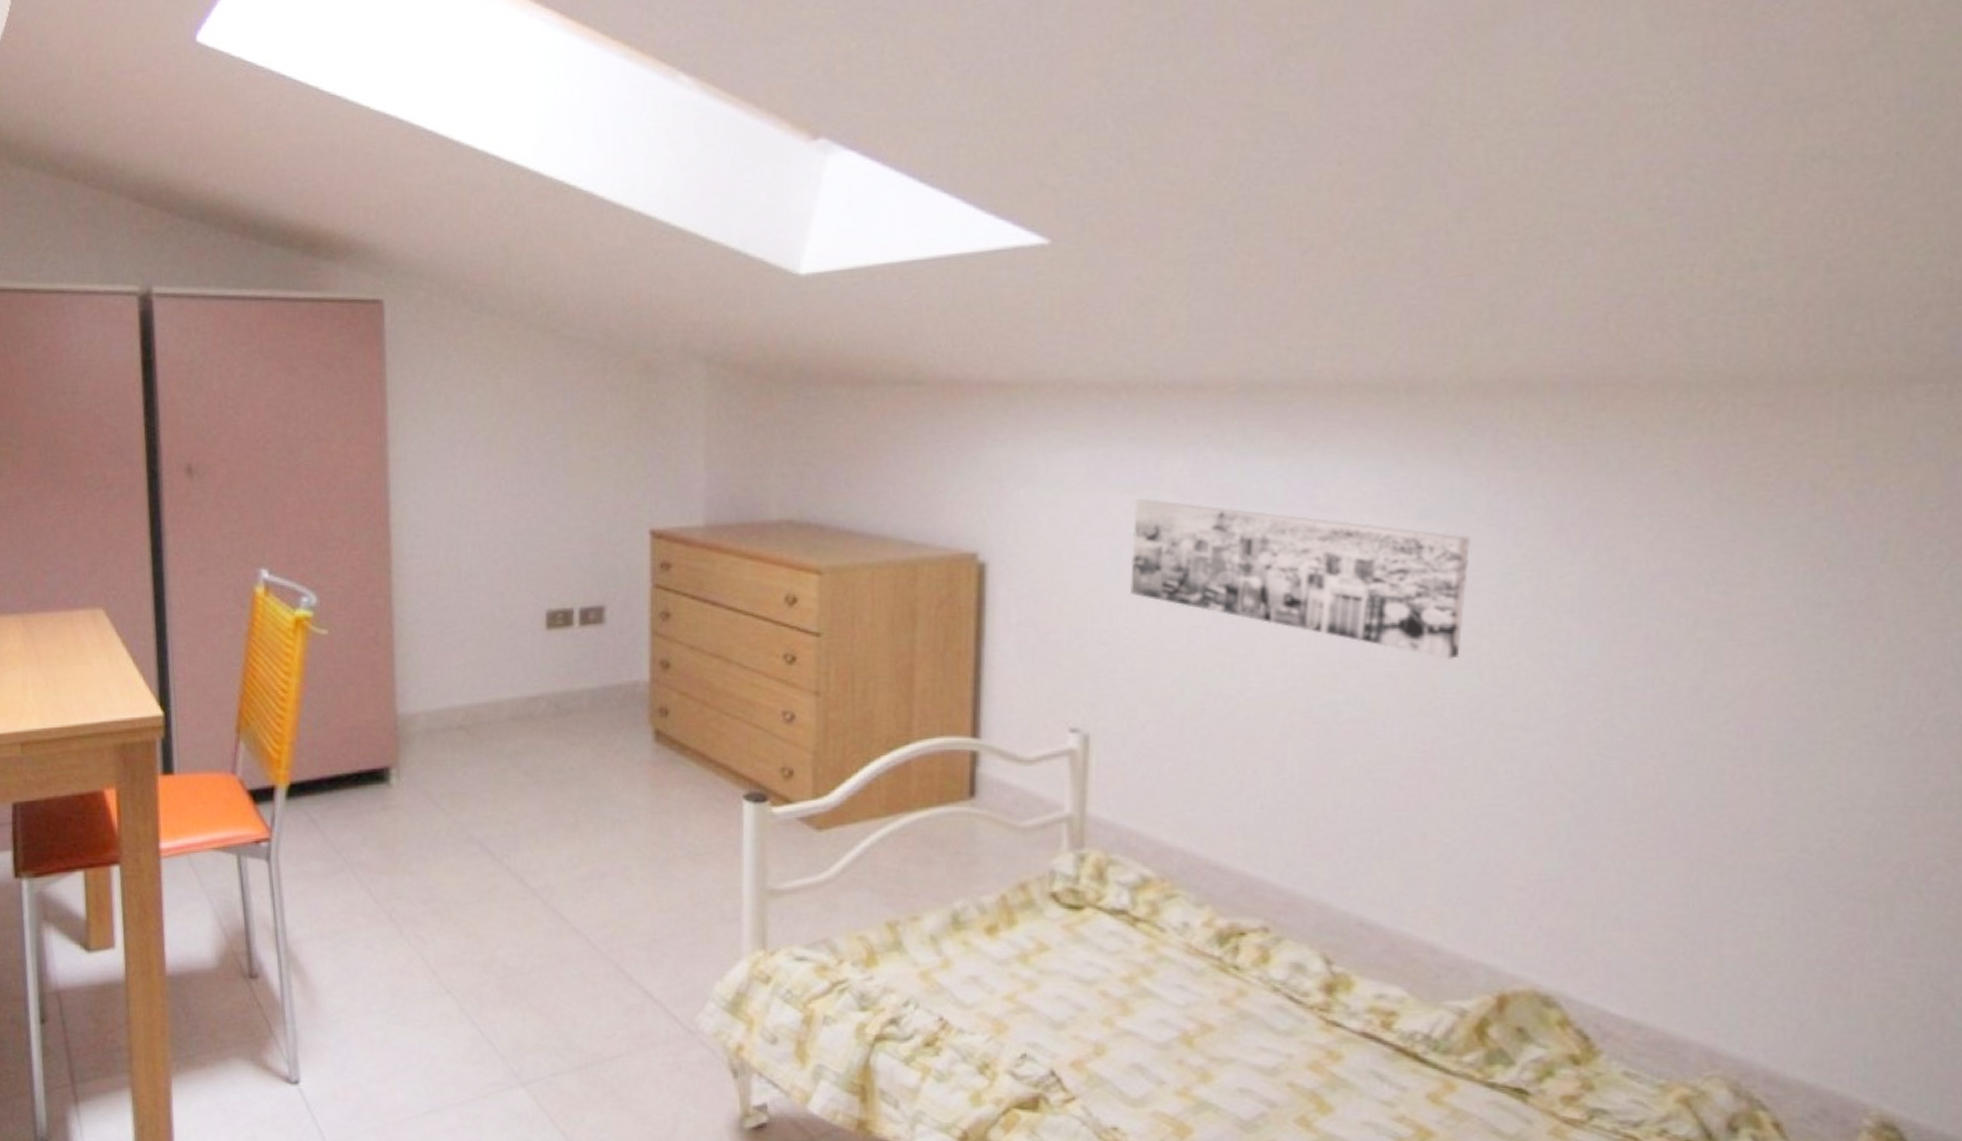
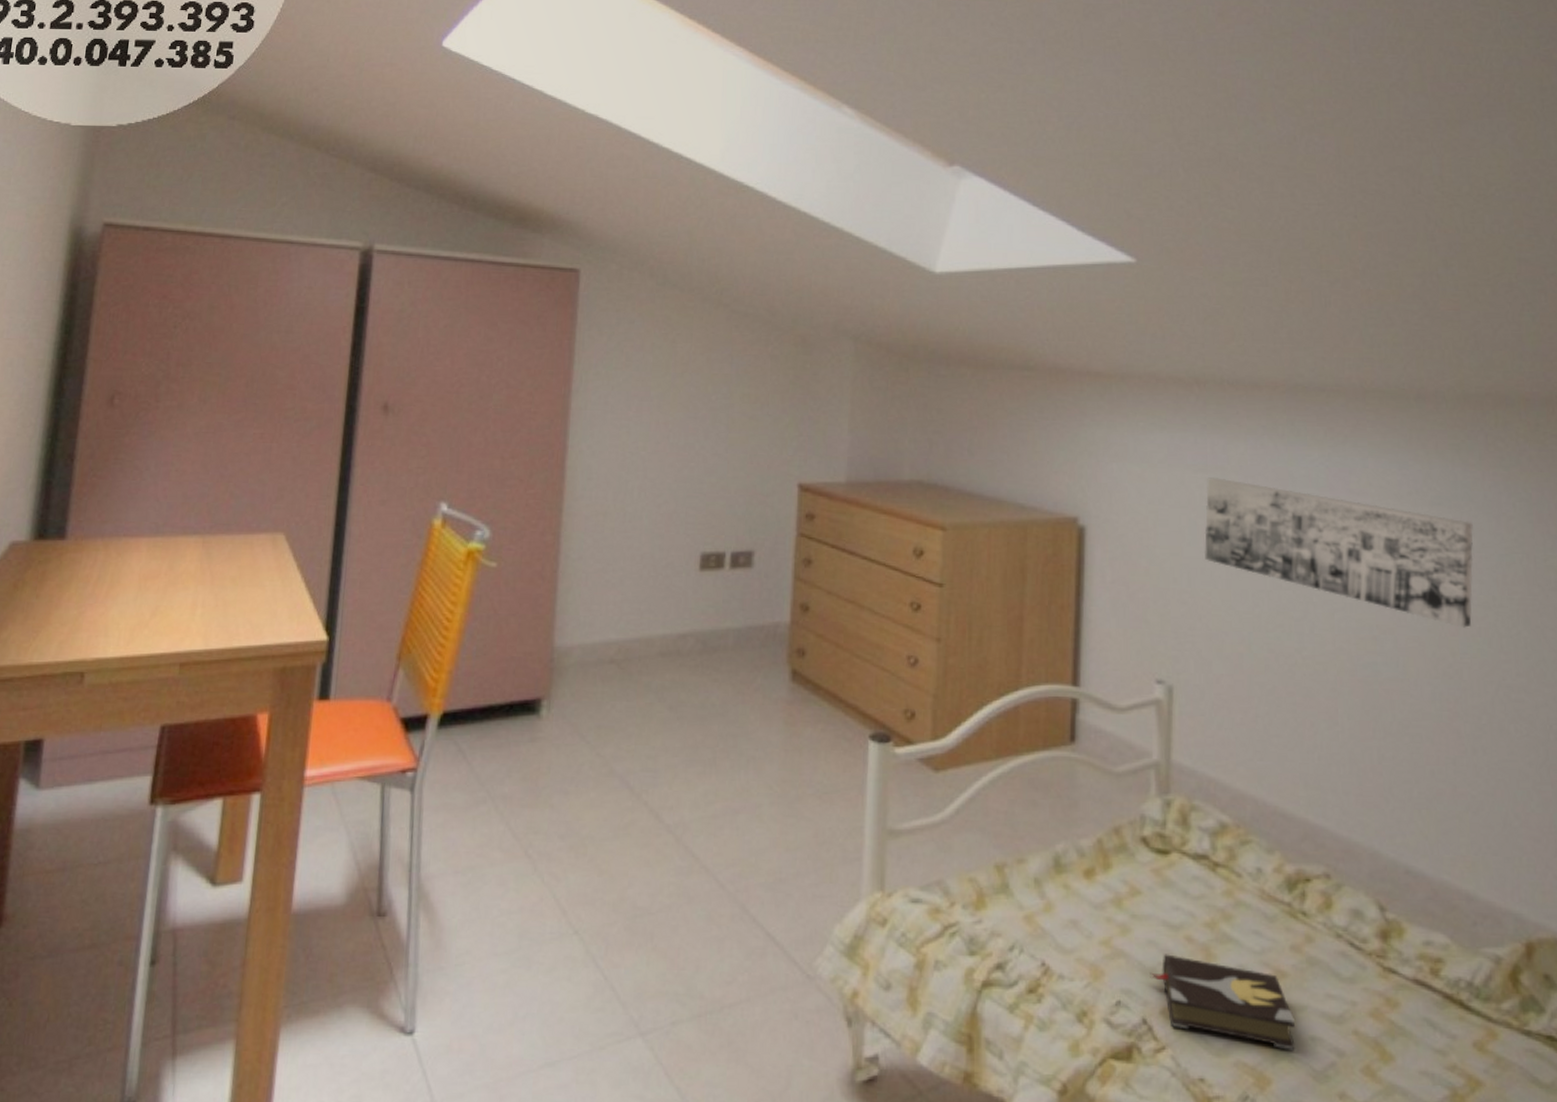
hardback book: none [1059,1008,1221,1101] -> present [1150,954,1295,1050]

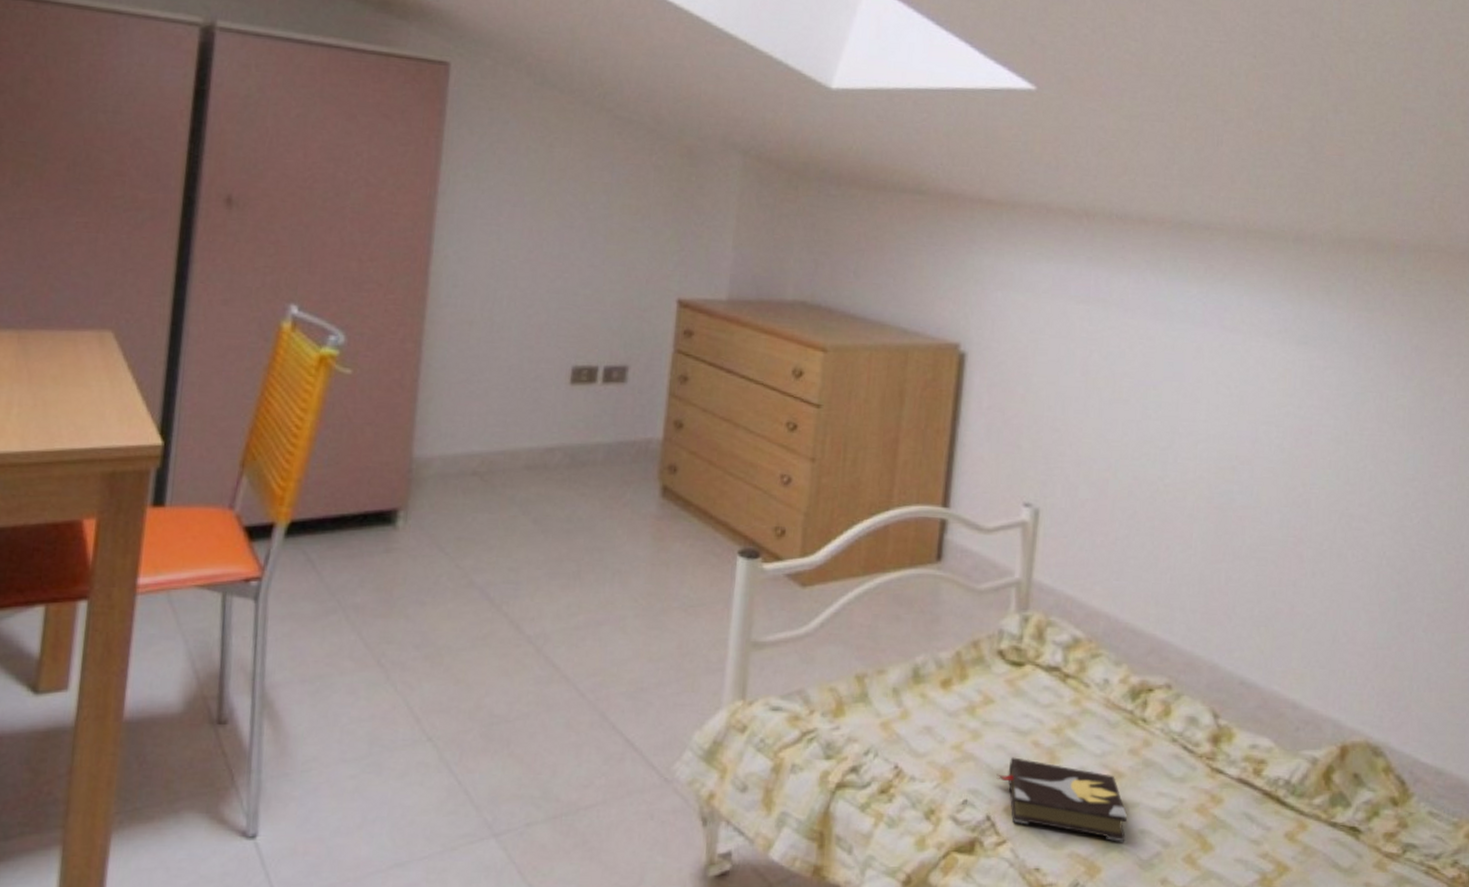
wall art: present [1204,477,1474,628] -> none [1080,309,1334,460]

